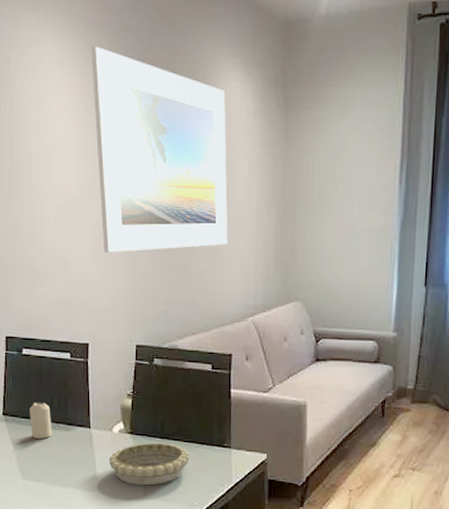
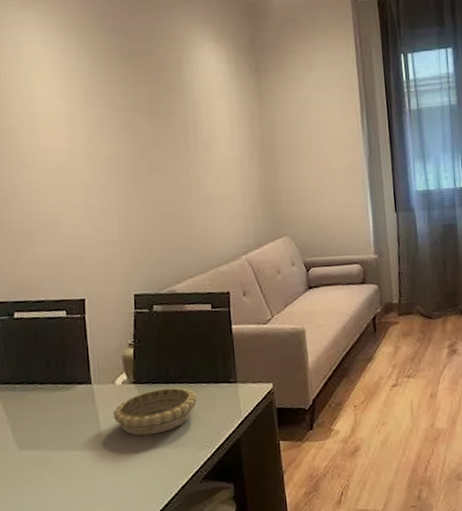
candle: present [29,402,52,439] -> none [24,364,50,404]
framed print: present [91,46,228,254] -> none [73,27,217,211]

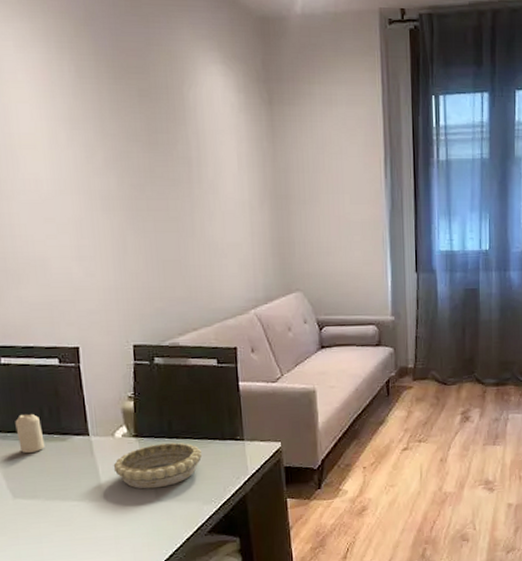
candle: none [24,364,50,404] -> present [15,413,45,453]

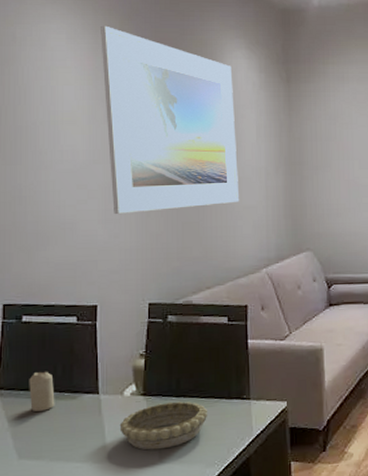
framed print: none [53,31,223,252] -> present [101,25,240,215]

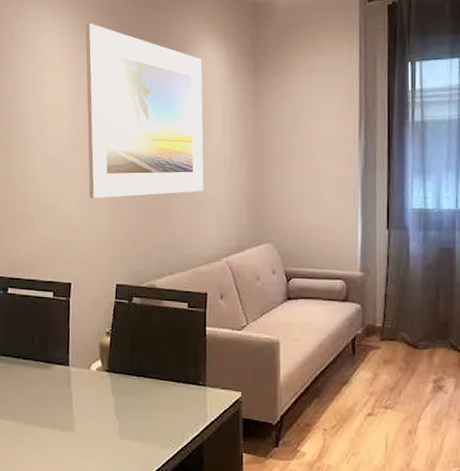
candle: present [29,371,55,412] -> none [10,340,32,377]
decorative bowl: present [119,401,208,450] -> none [85,380,166,425]

